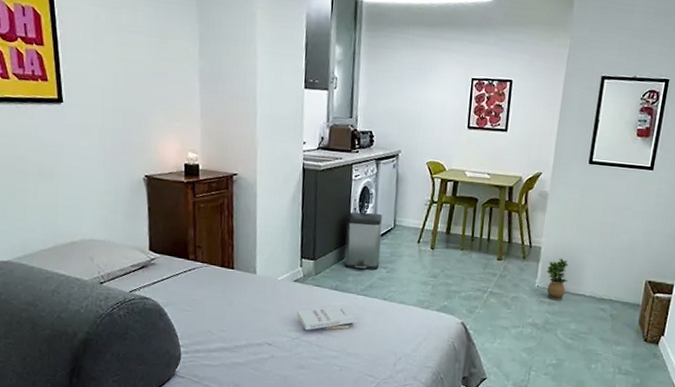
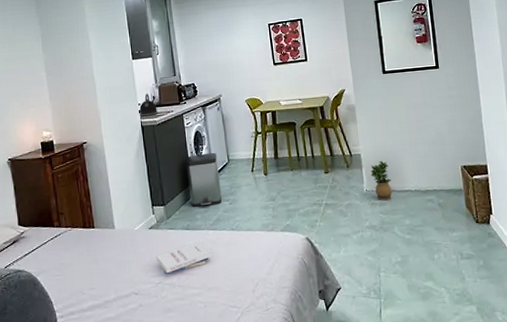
kettle: none [302,131,325,160] -> present [139,93,158,118]

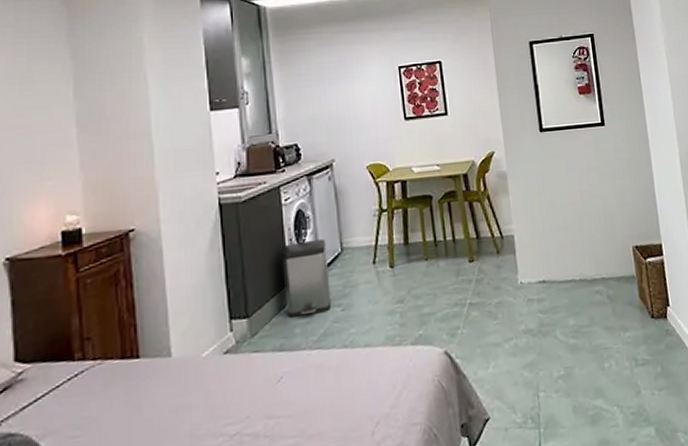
kettle: present [139,93,158,118] -> none [216,157,244,192]
books: present [156,242,213,274] -> none [233,367,316,420]
potted plant: present [370,160,393,201] -> none [526,242,553,296]

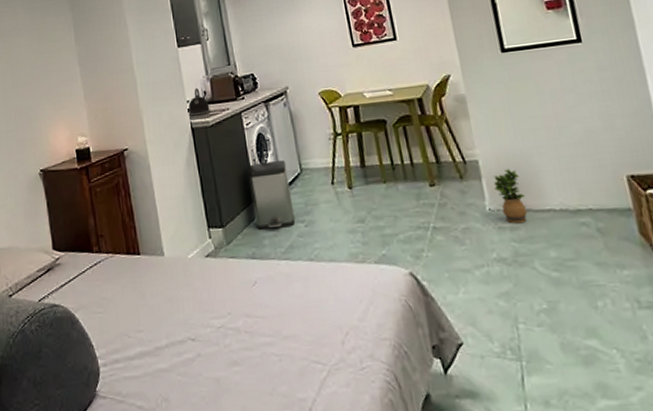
kettle: none [216,157,244,192] -> present [188,87,211,118]
potted plant: none [526,242,553,296] -> present [493,168,528,224]

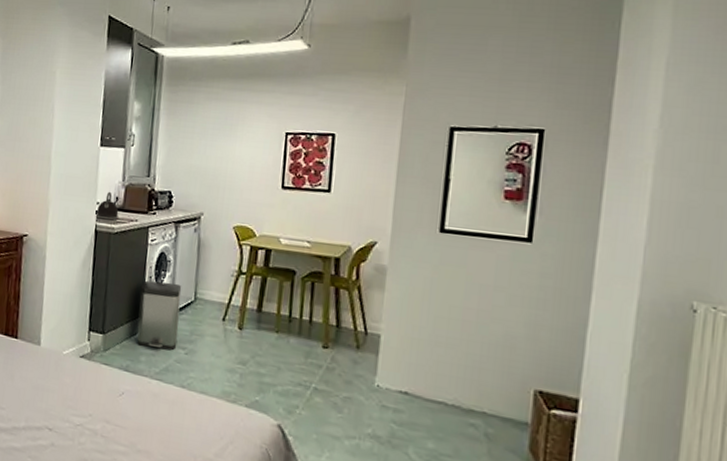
potted plant: present [493,168,528,224] -> none [389,350,420,408]

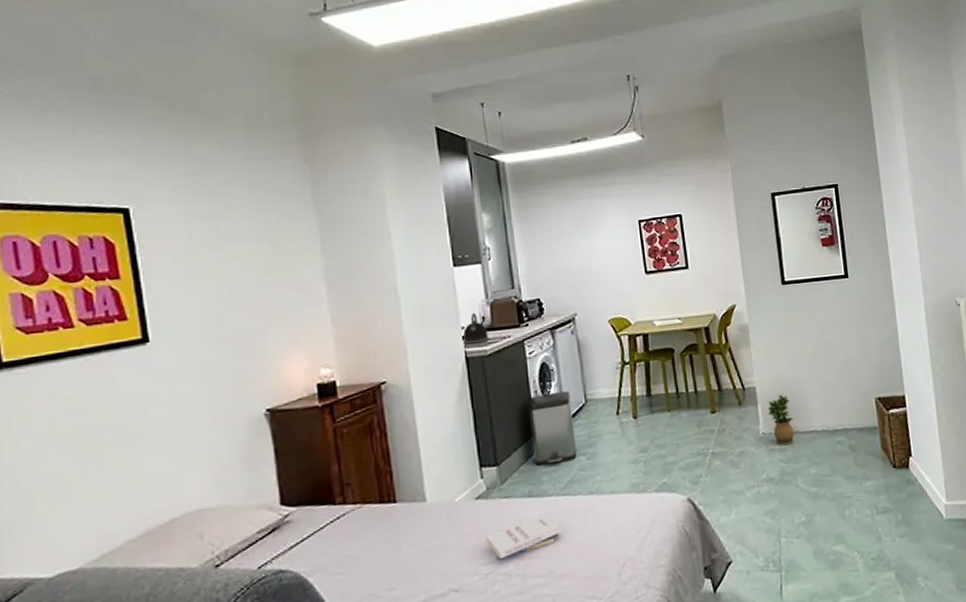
books: none [81,388,151,420] -> present [486,512,564,560]
potted plant: none [389,350,420,408] -> present [767,394,795,446]

